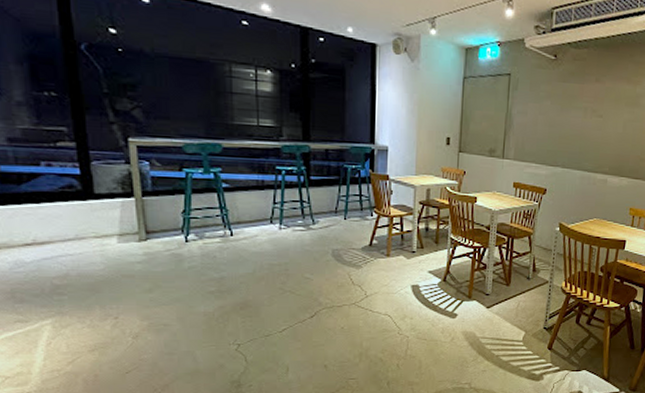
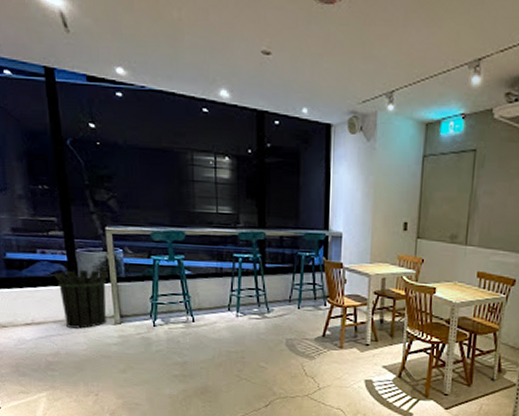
waste bin: none [63,183,131,247] -> present [54,269,108,329]

